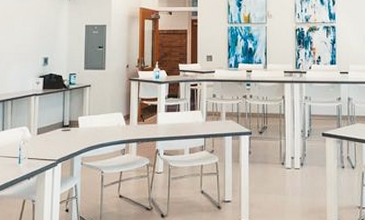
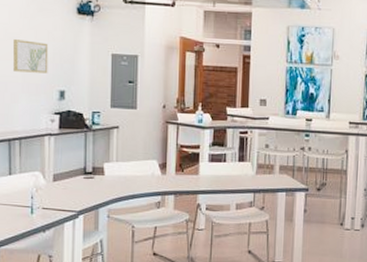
wall art: none [8,18,36,44] -> present [13,39,49,74]

